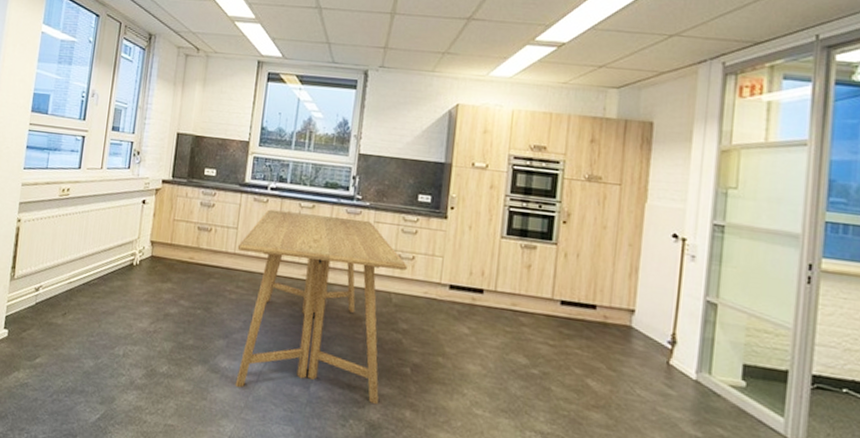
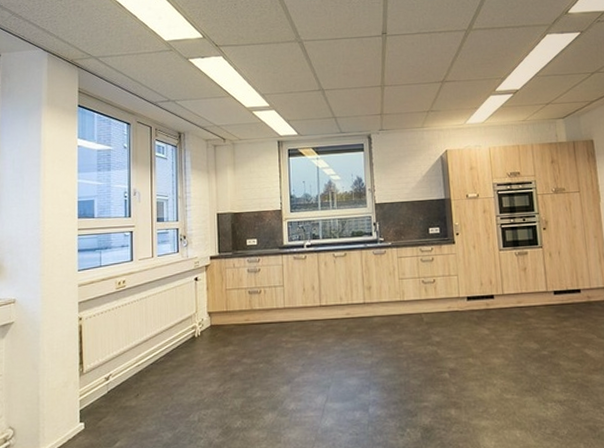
dining table: present [235,209,407,404] -> none [286,257,431,425]

